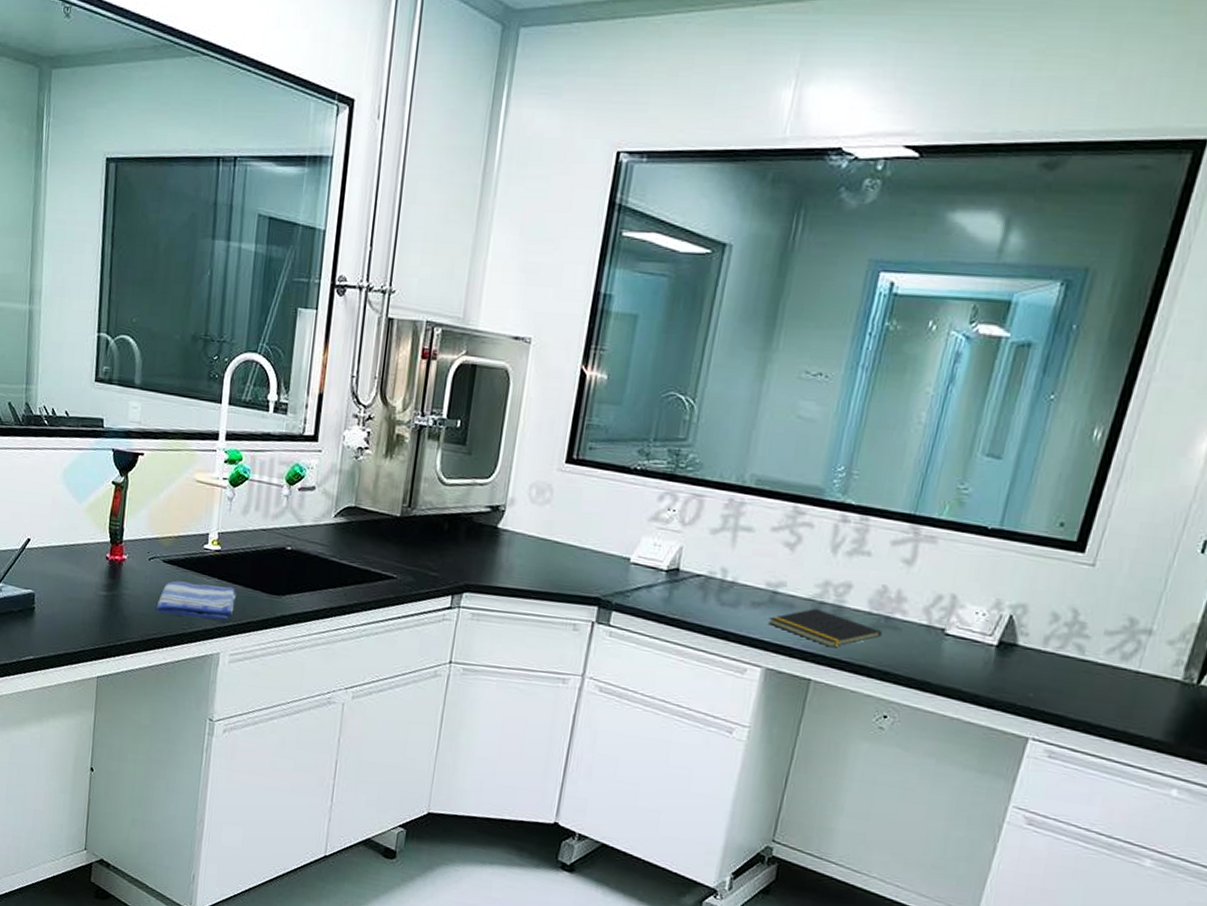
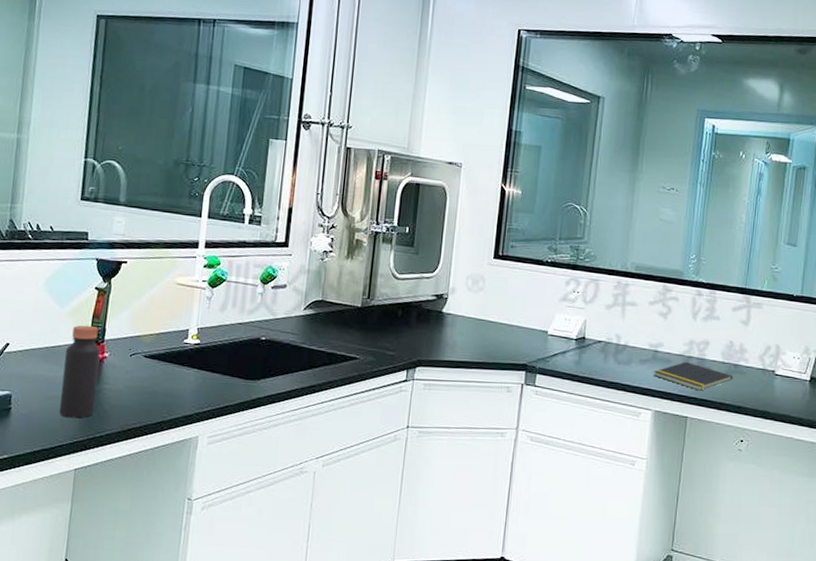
bottle: none [80,523,119,624] -> present [59,325,101,418]
dish towel: present [156,580,237,621] -> none [136,373,215,406]

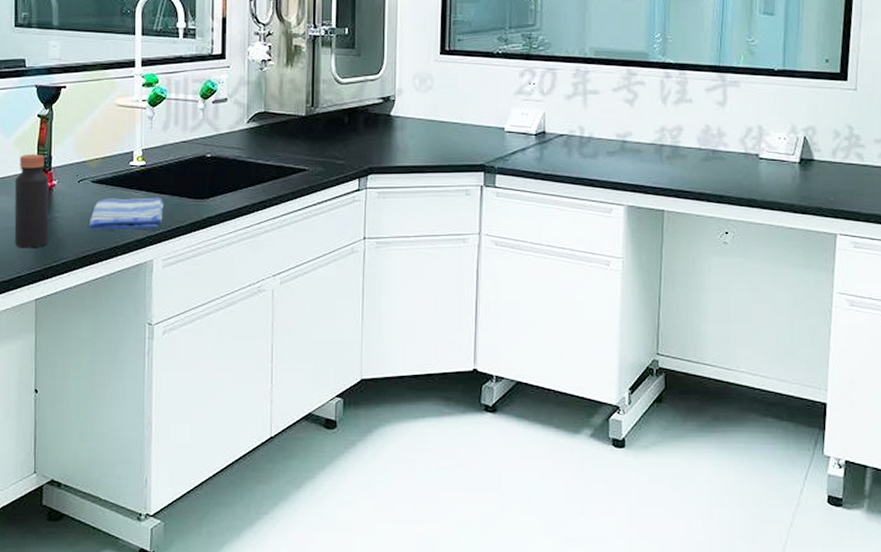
dish towel: none [136,373,215,406] -> present [88,197,165,230]
notepad: present [653,361,733,391] -> none [622,150,712,181]

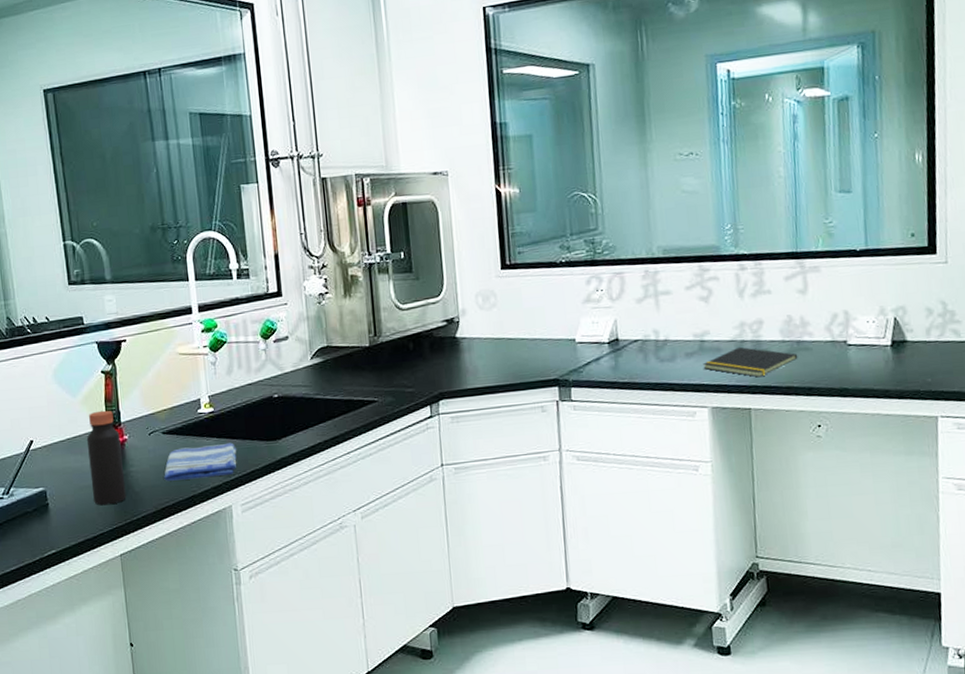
notepad: none [622,150,712,181] -> present [702,346,798,377]

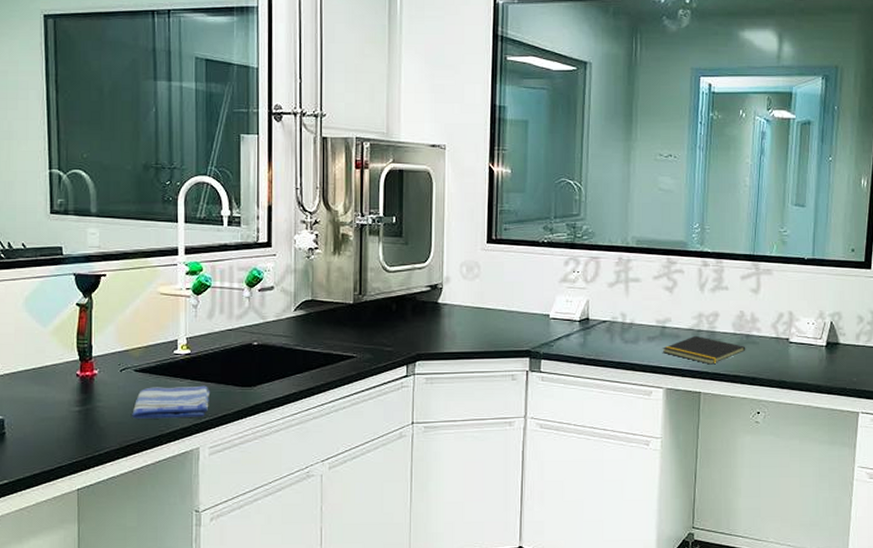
bottle: present [86,410,127,506] -> none [53,343,90,439]

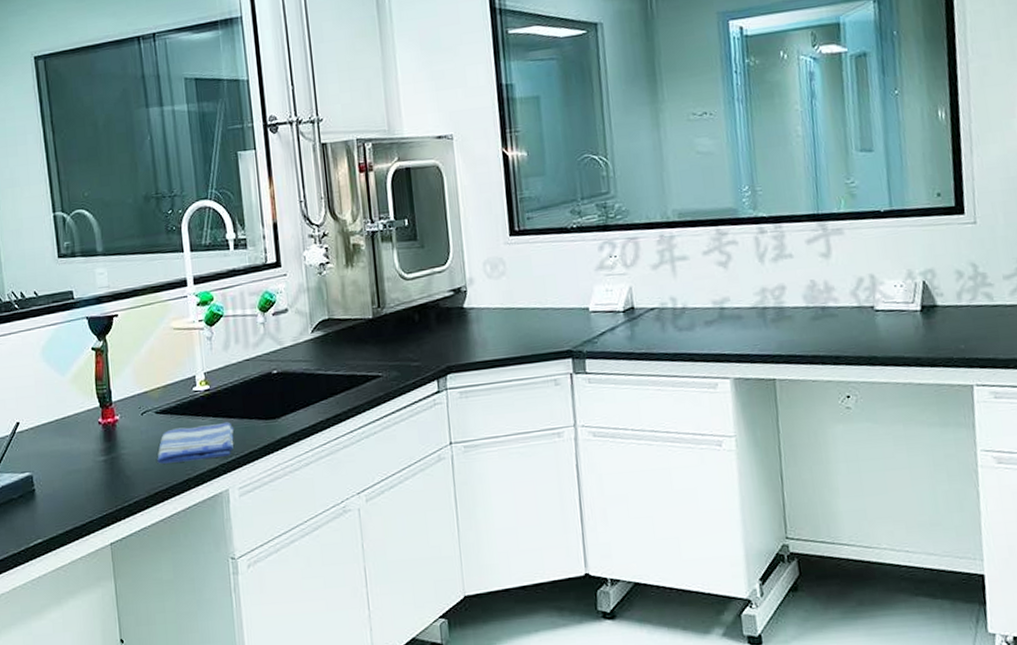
notepad: present [662,335,746,365] -> none [723,314,824,346]

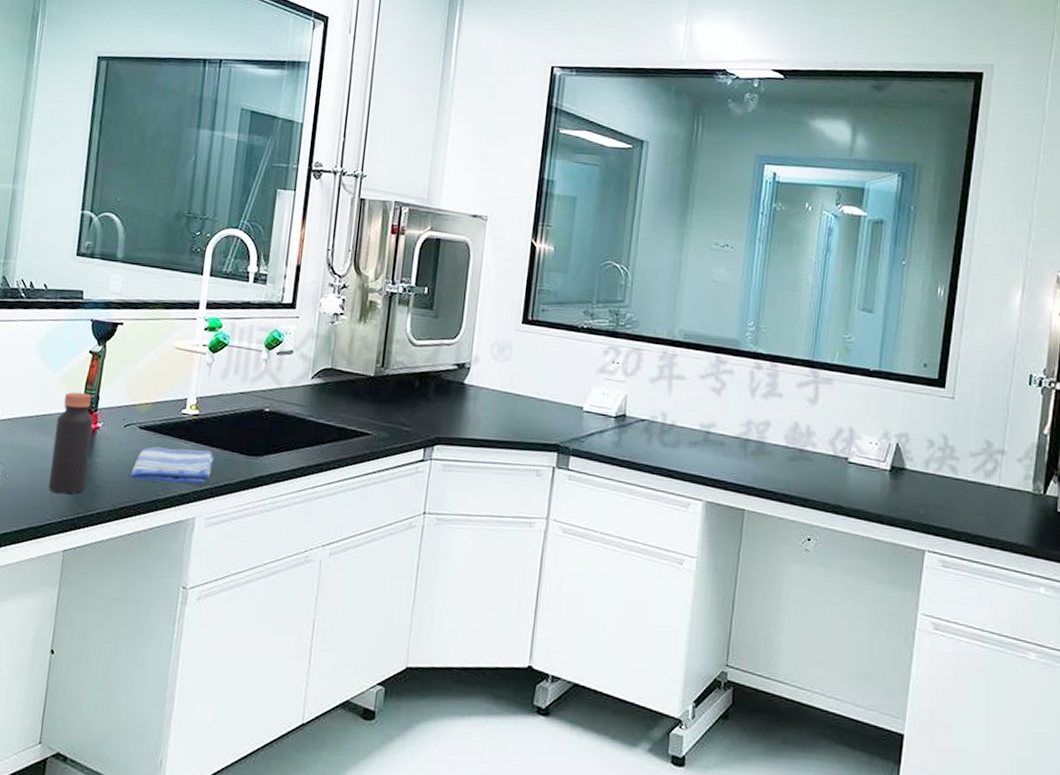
bottle: none [75,389,117,491] -> present [48,392,94,494]

